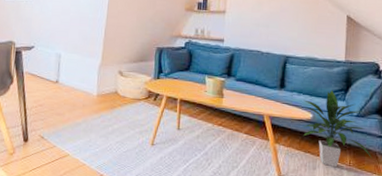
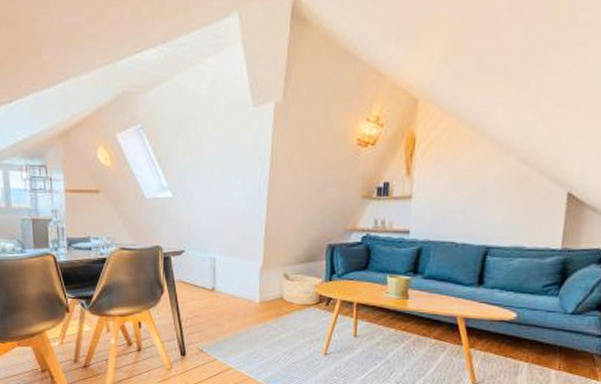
indoor plant: present [303,90,372,168] -> none [504,284,588,373]

